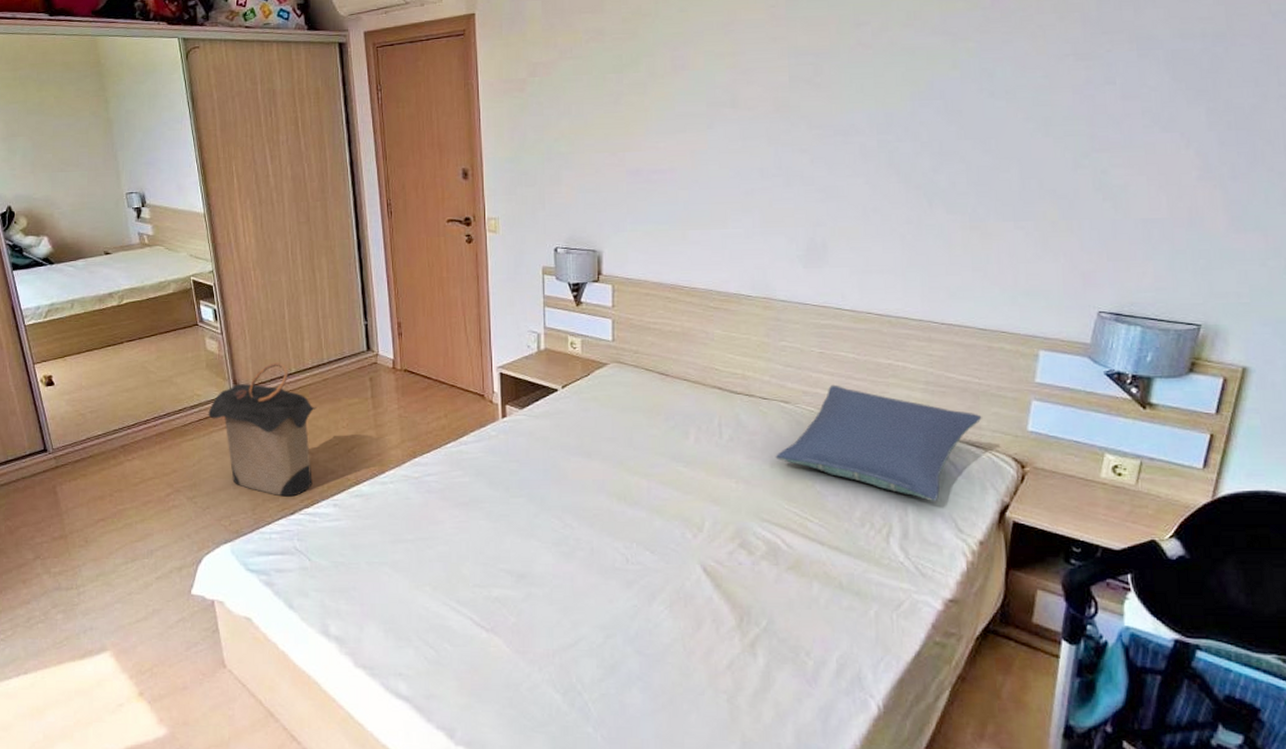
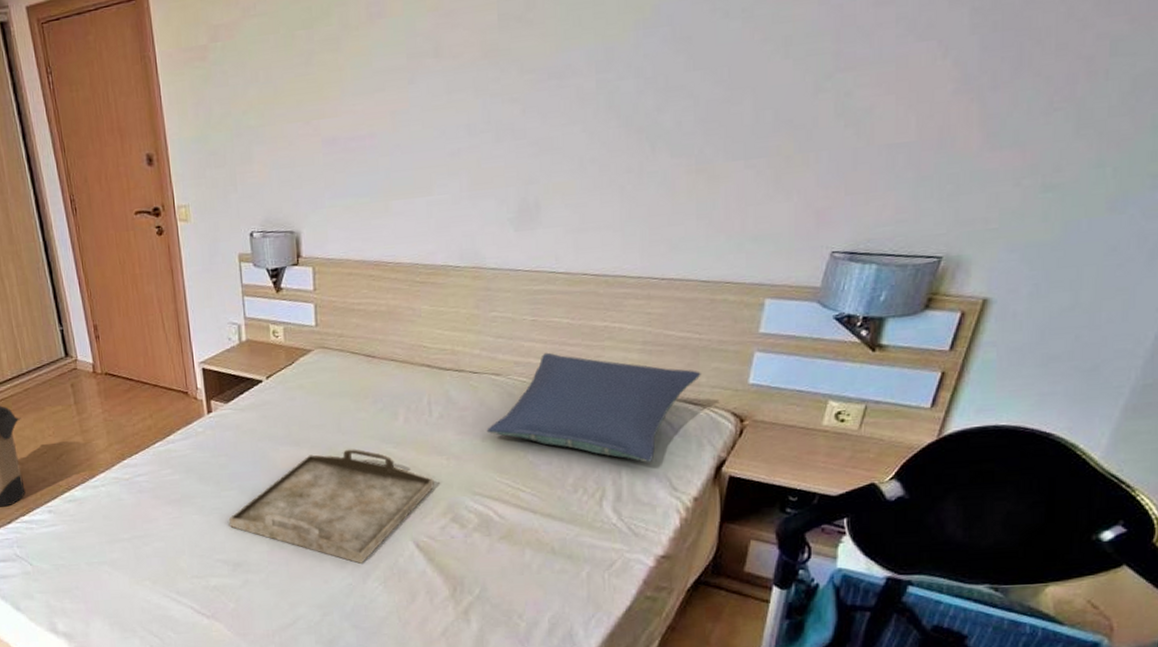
serving tray: none [515,465,723,584] -> present [228,448,434,564]

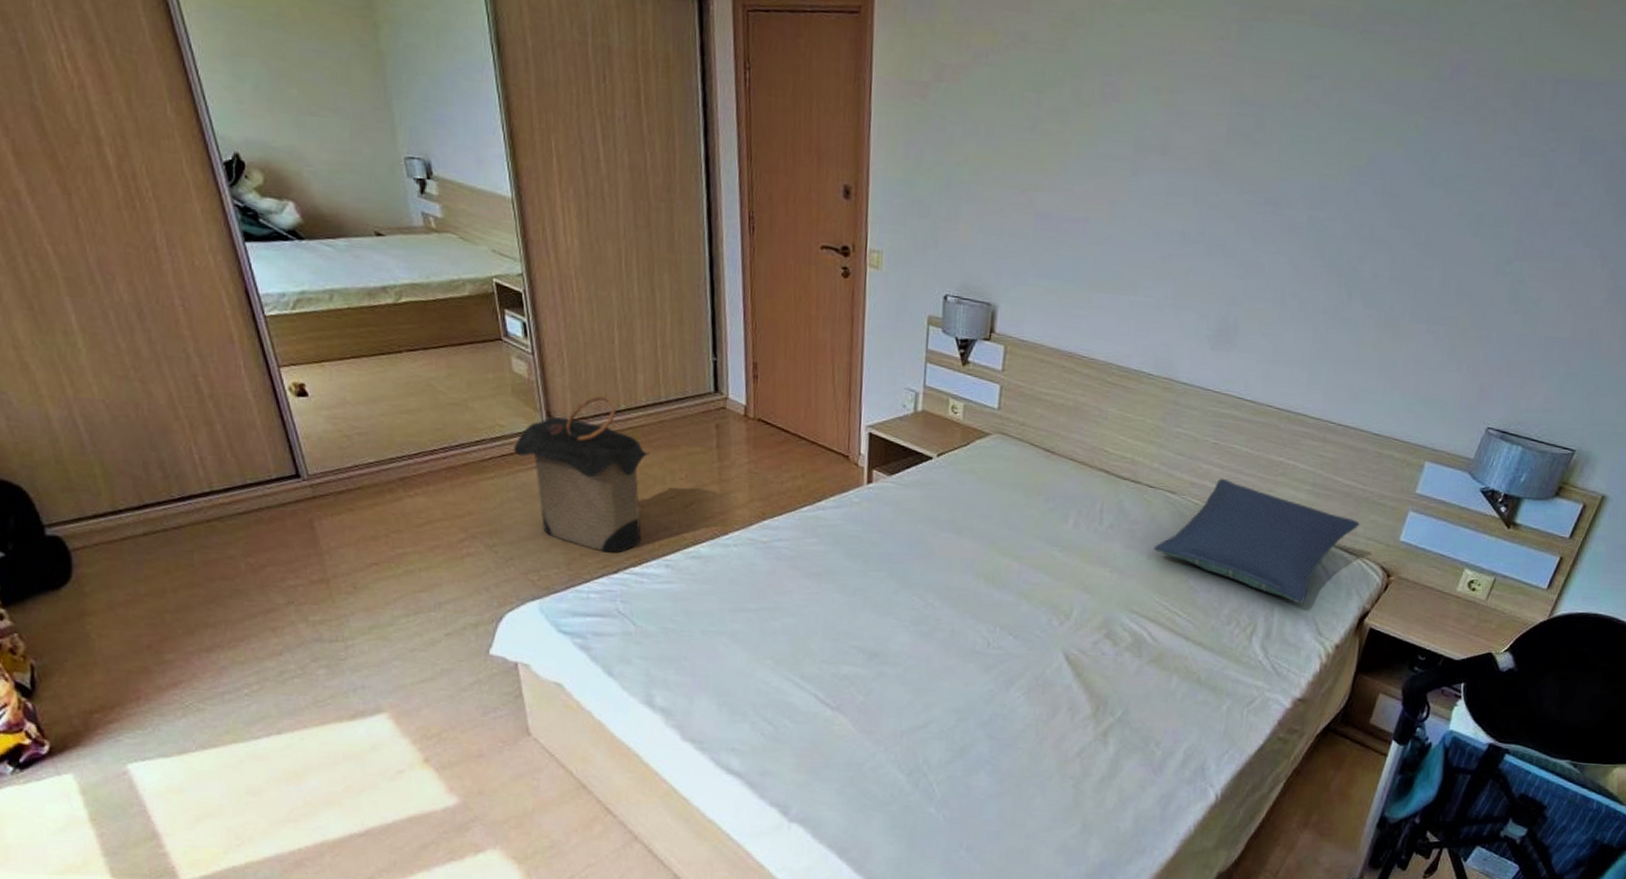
serving tray: present [228,448,434,564] -> none [871,546,1094,670]

